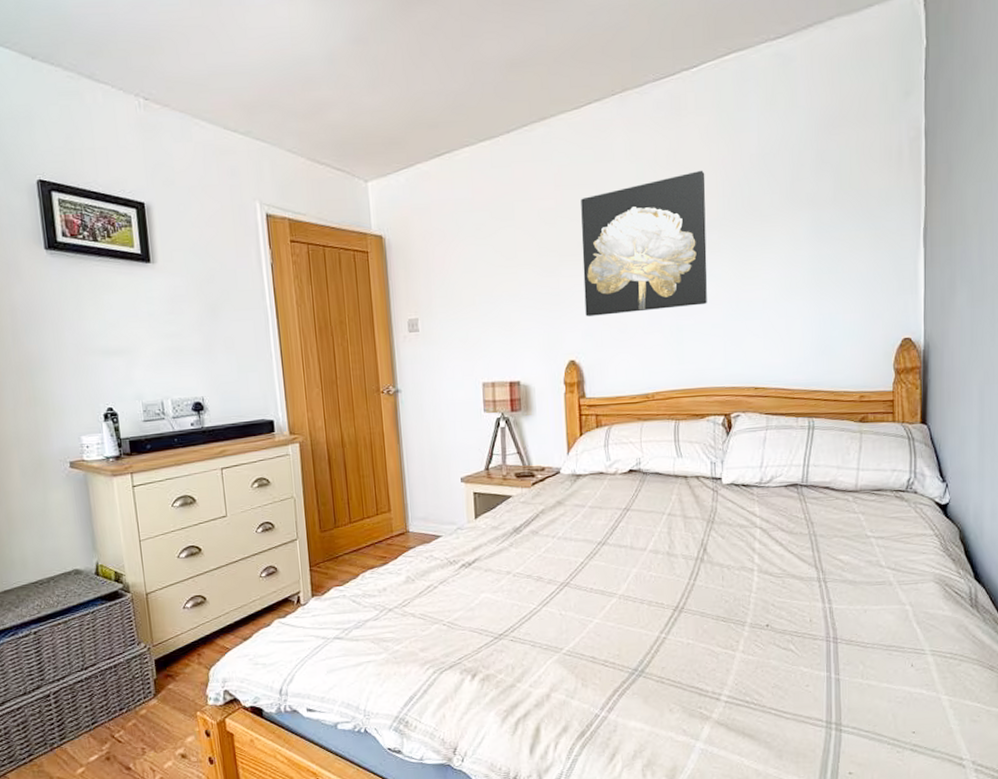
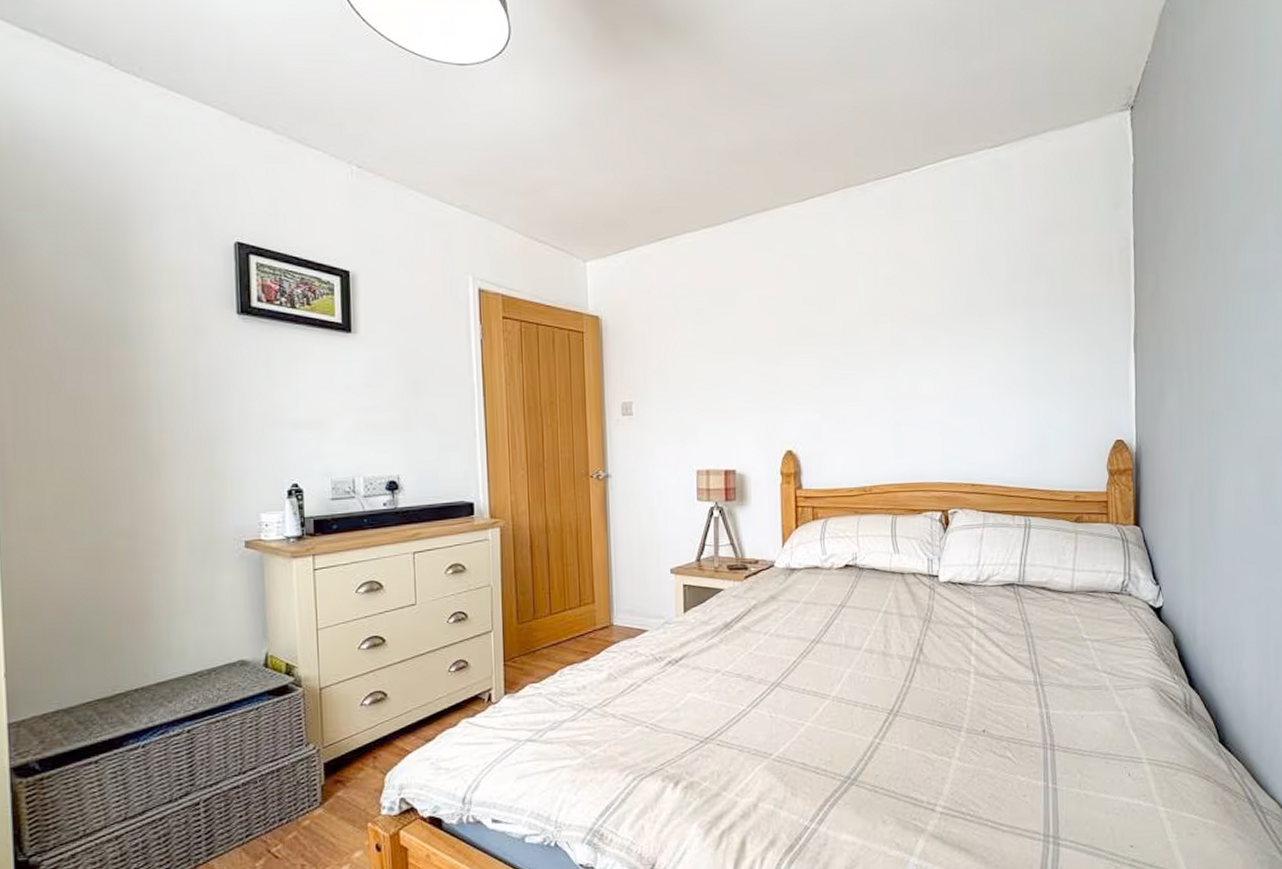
wall art: present [581,170,708,316] -> none [802,267,926,406]

